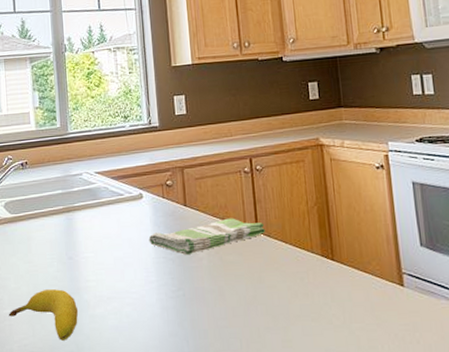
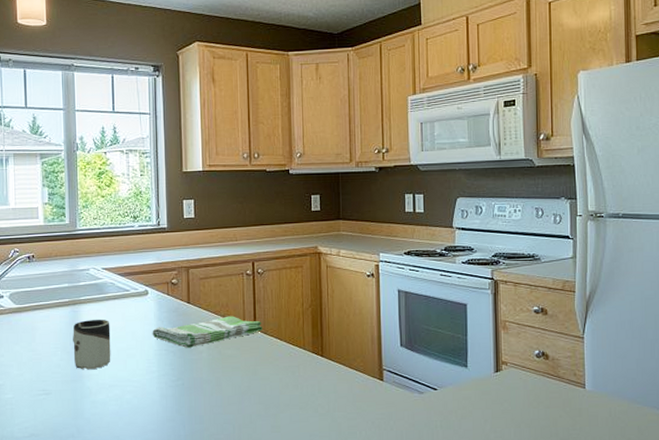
fruit: present [8,289,79,341] -> none [10,376,80,424]
cup: none [68,226,108,282] -> present [73,319,111,370]

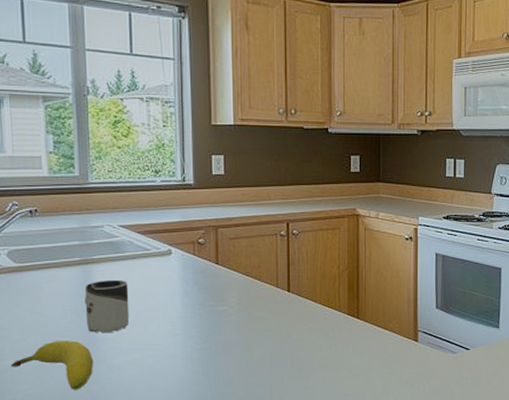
fruit: none [10,376,80,424] -> present [10,340,94,390]
dish towel: present [152,316,262,349] -> none [176,277,296,311]

